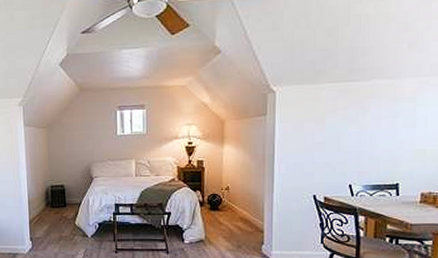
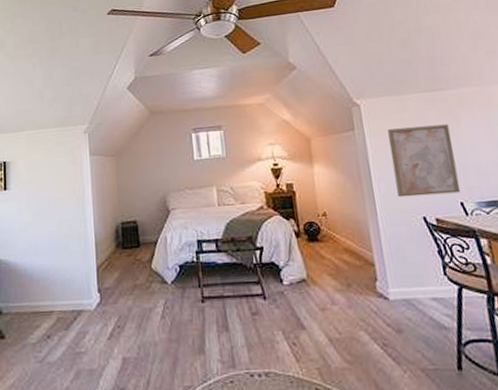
wall art: none [295,114,355,178] -> present [388,124,461,198]

